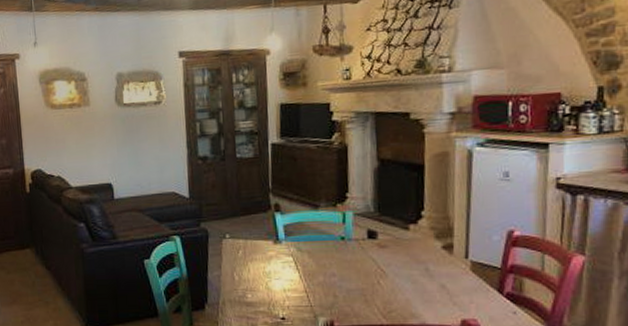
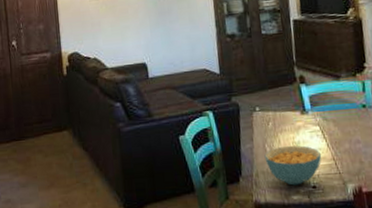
cereal bowl: none [232,276,293,316] -> present [264,145,322,186]

